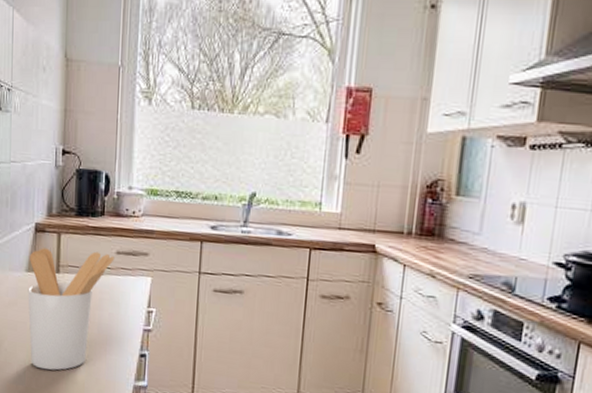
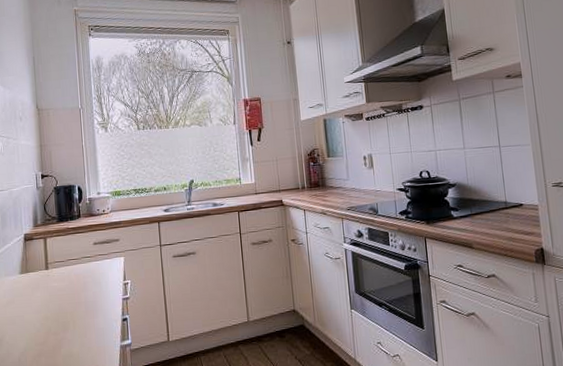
utensil holder: present [28,248,115,371] -> none [22,246,93,352]

